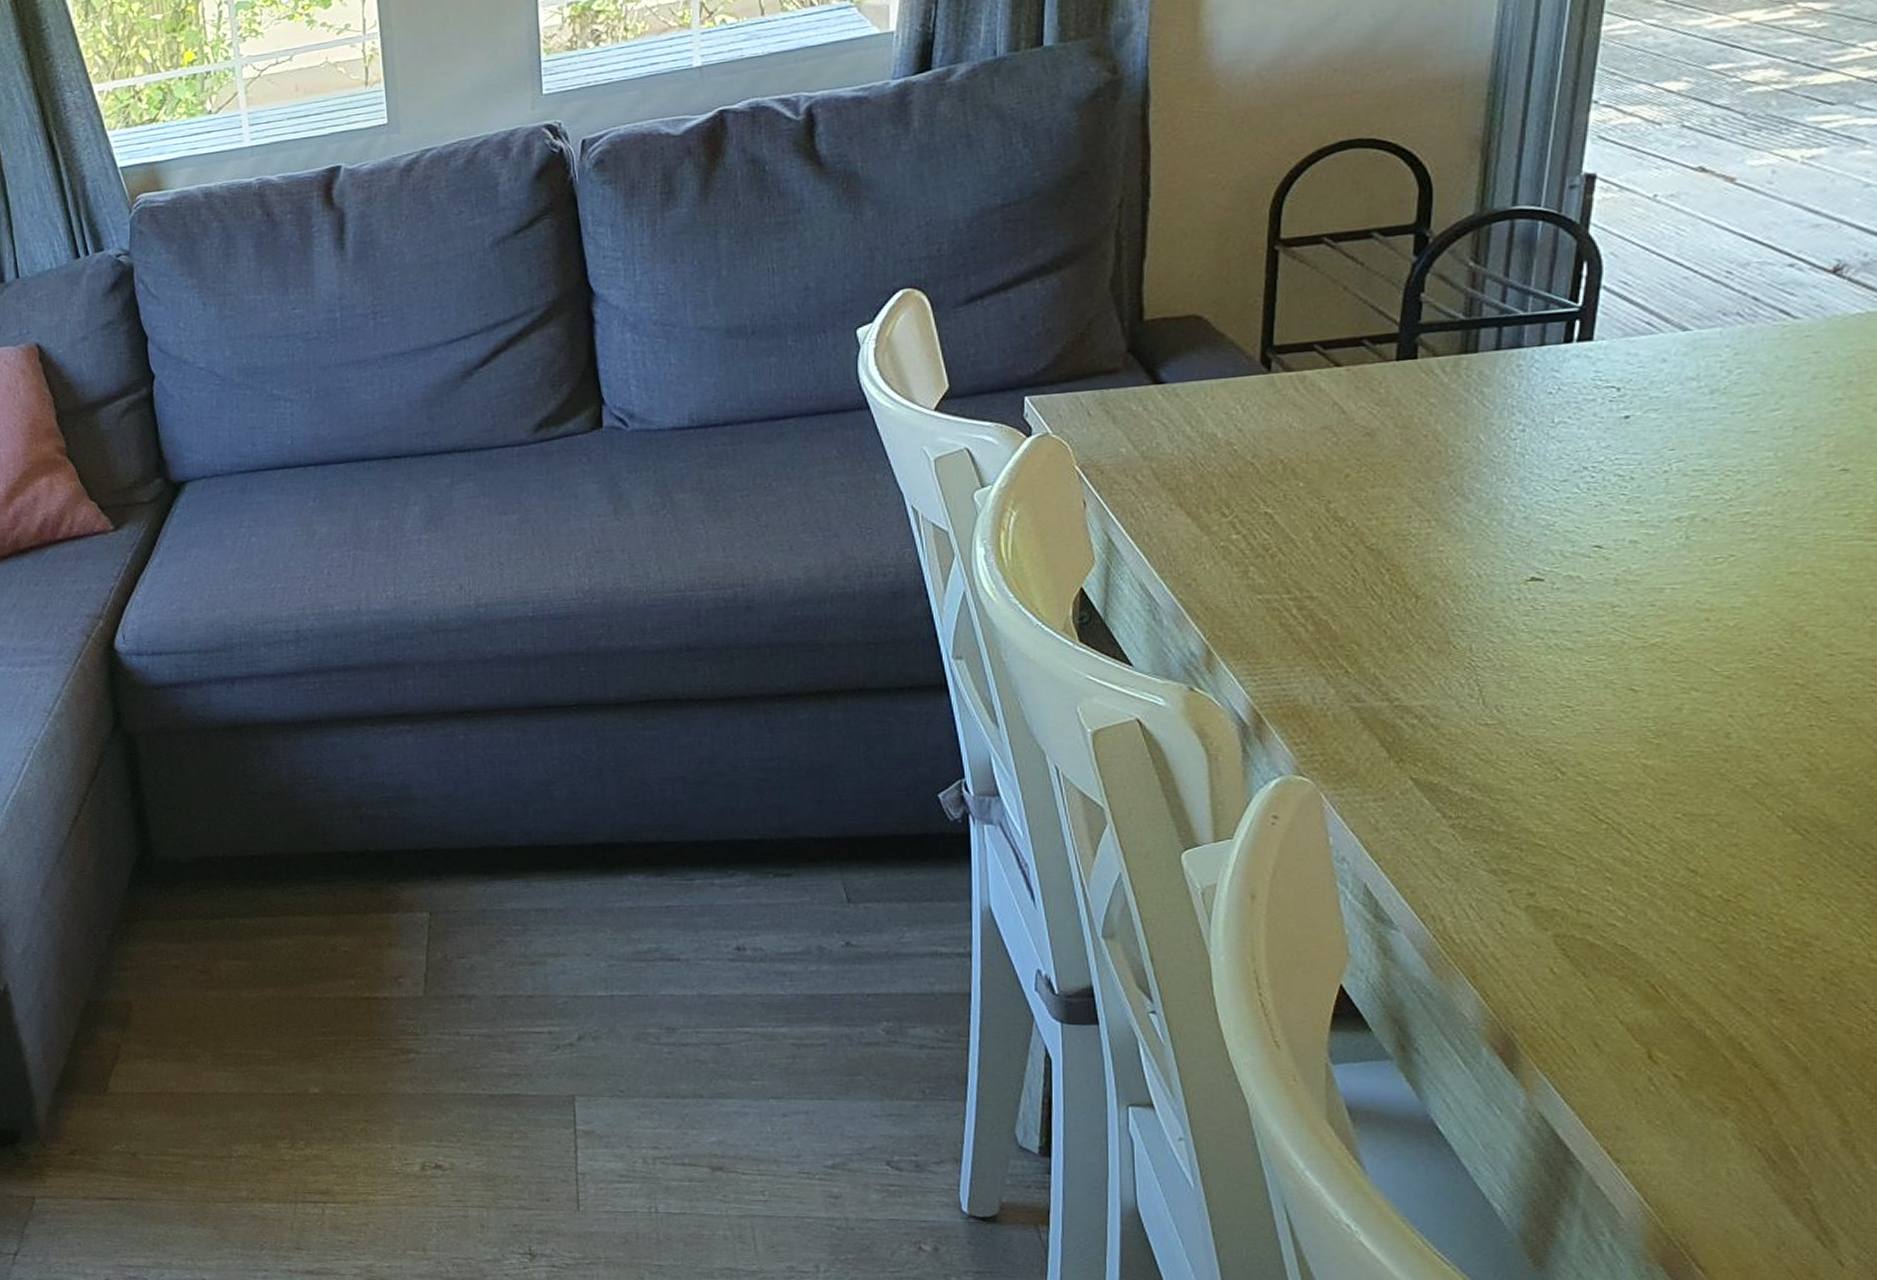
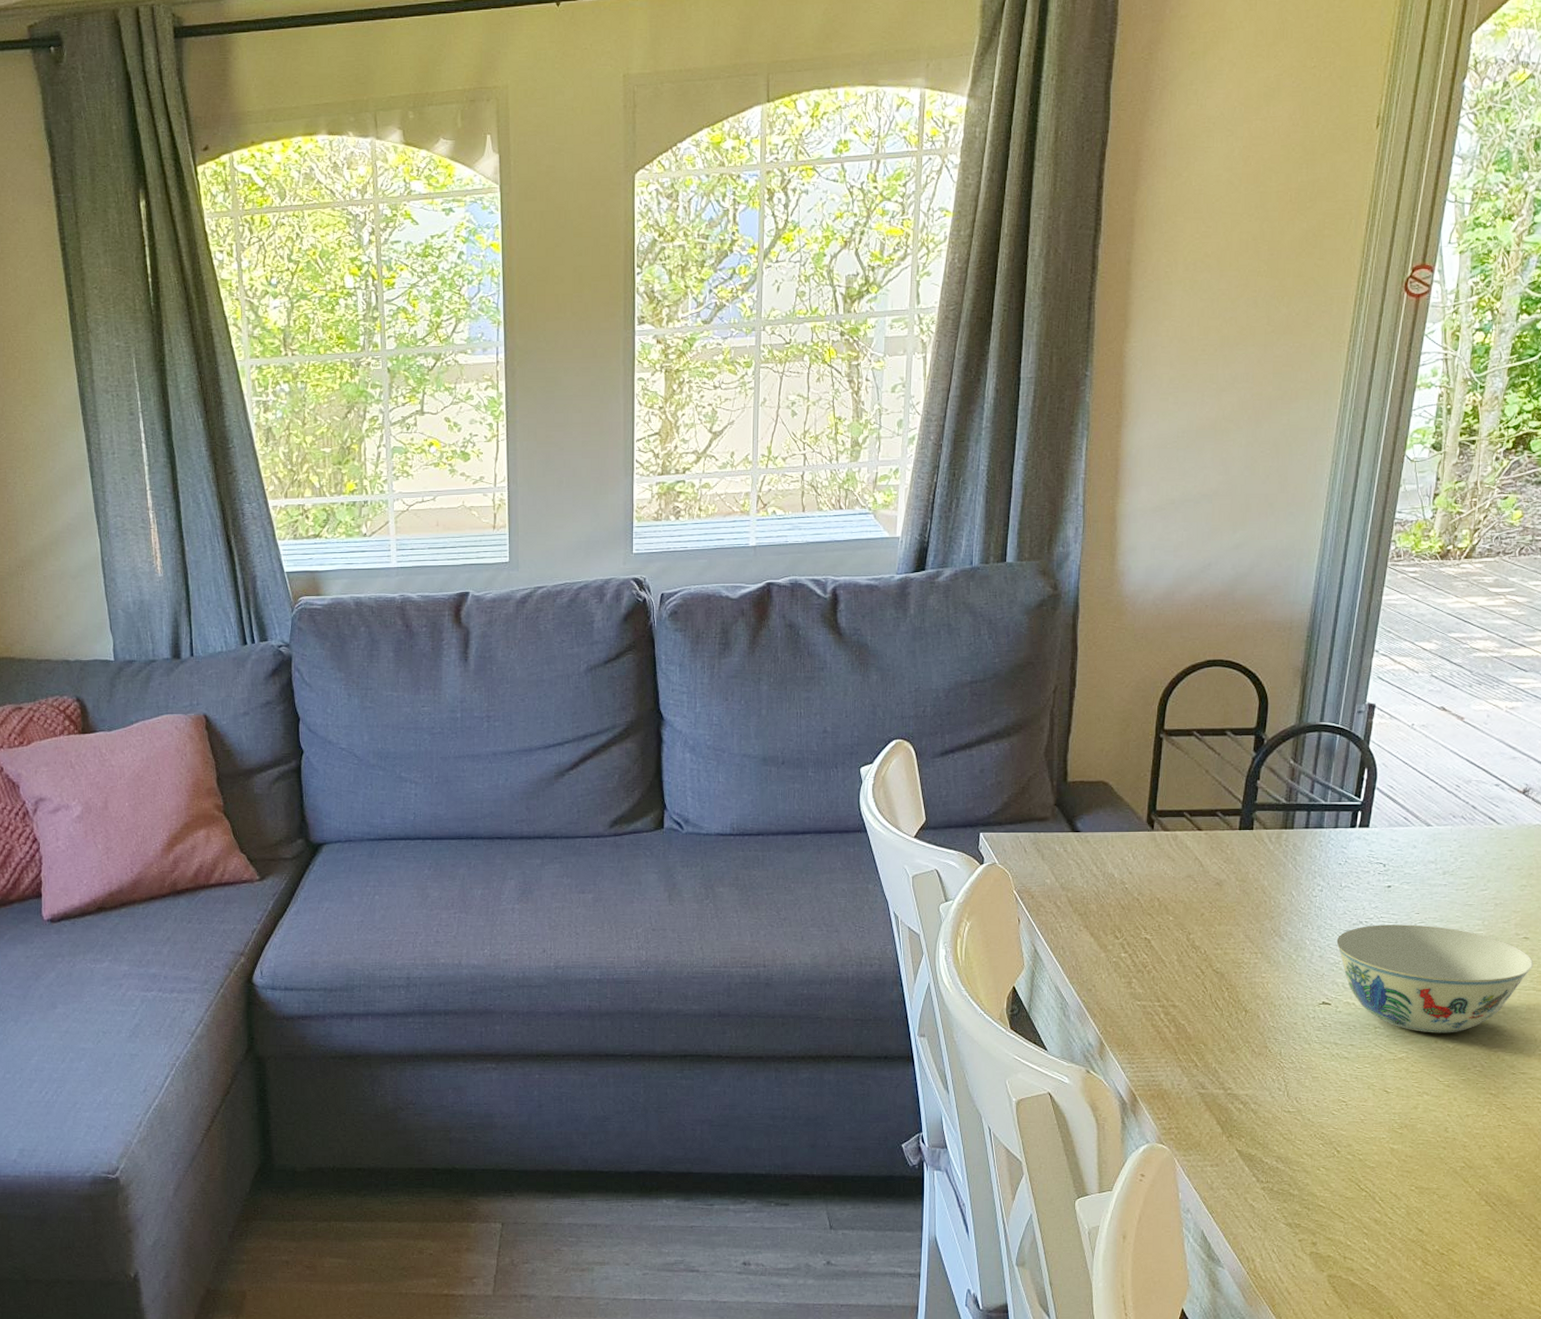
bowl: none [1549,464,1858,609] -> present [1336,924,1534,1033]

